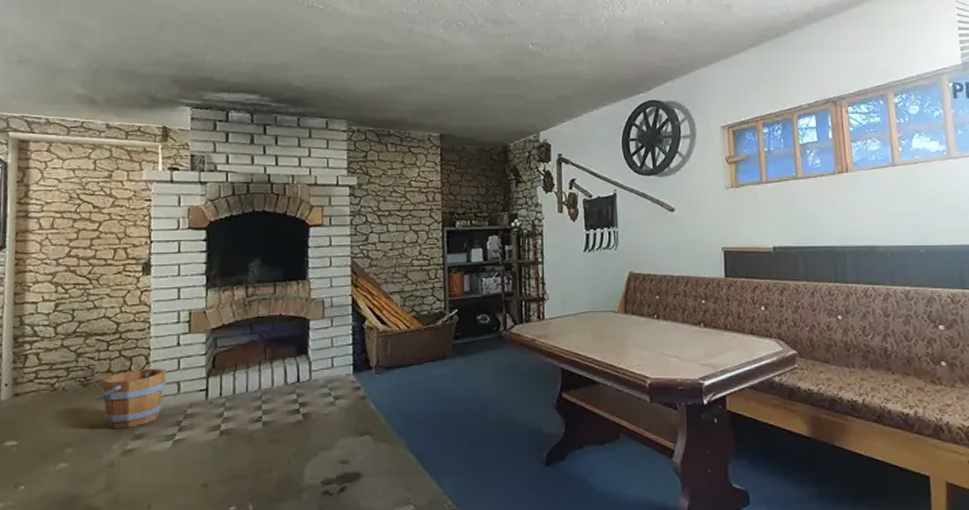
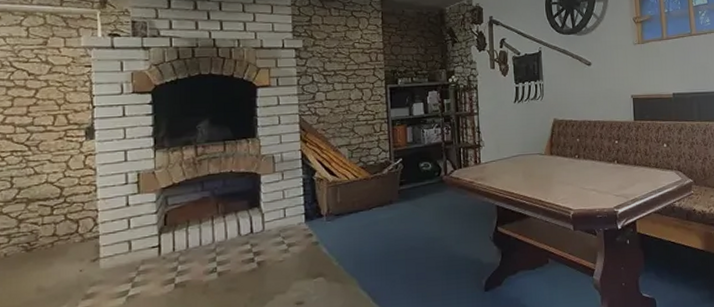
bucket: present [94,368,167,429] -> none [40,228,117,291]

